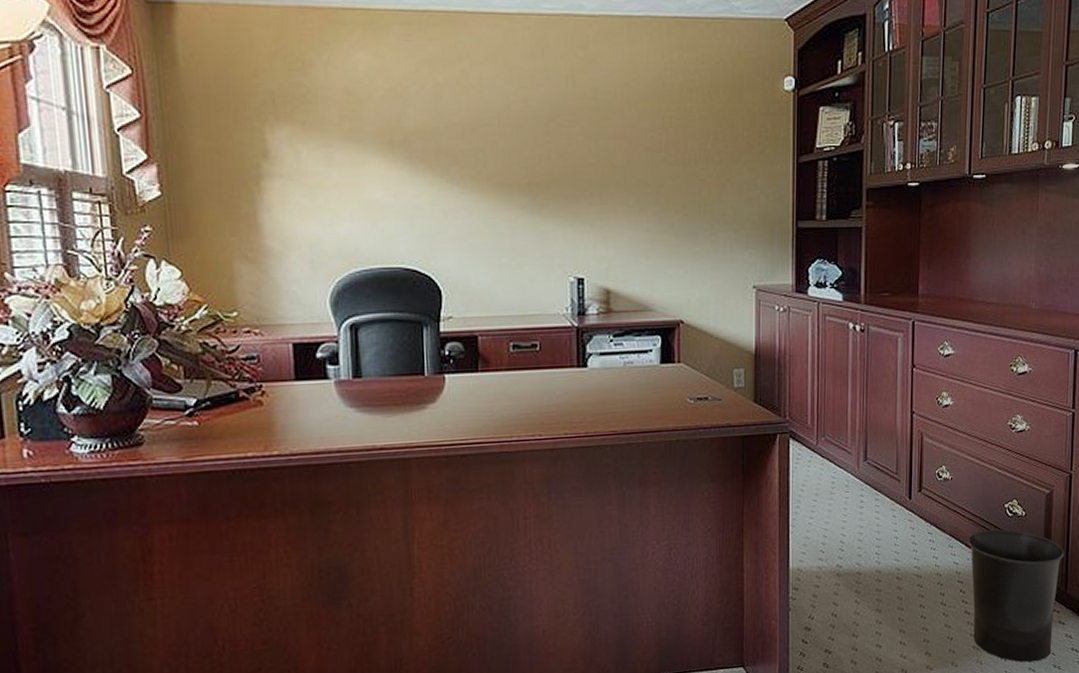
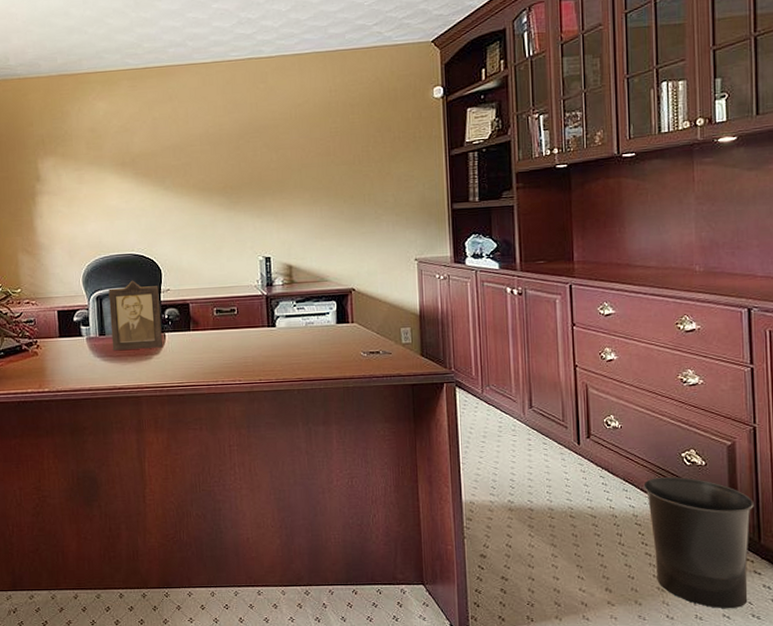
photo frame: none [367,303,441,398] -> present [108,280,162,350]

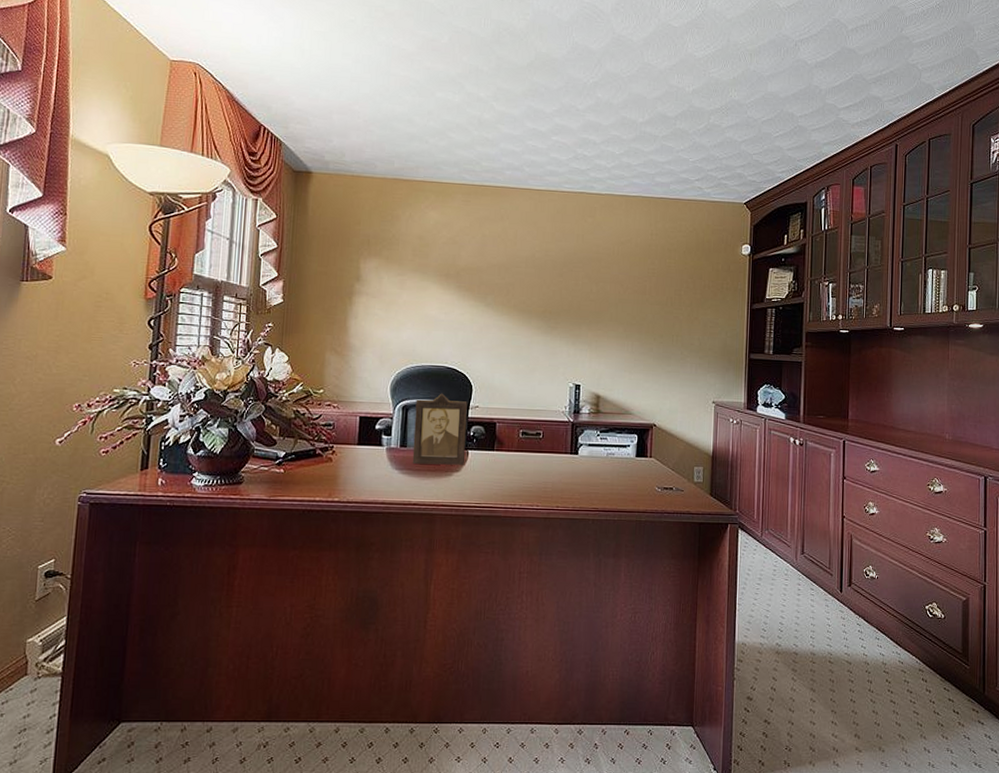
waste bin: present [643,477,754,608] -> none [893,628,981,756]

